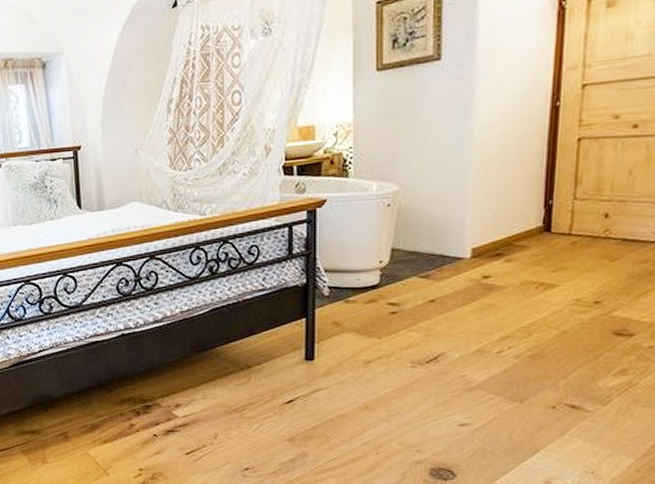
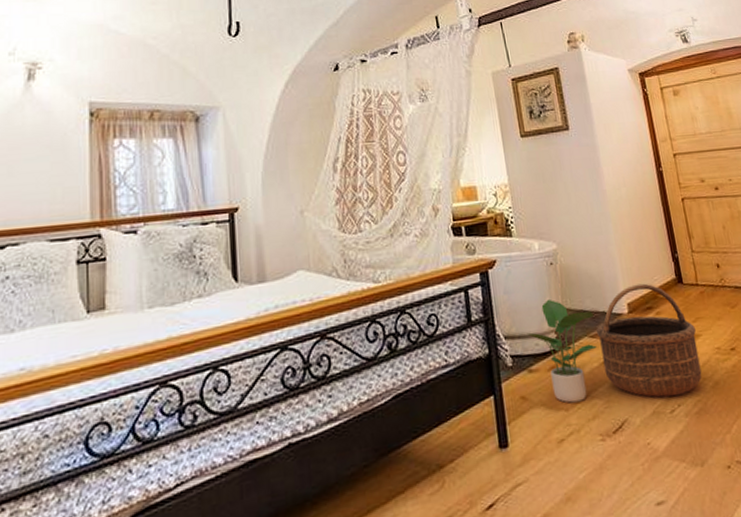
potted plant: none [349,240,428,333] -> present [527,300,597,403]
basket: none [427,229,553,338] -> present [596,283,702,397]

